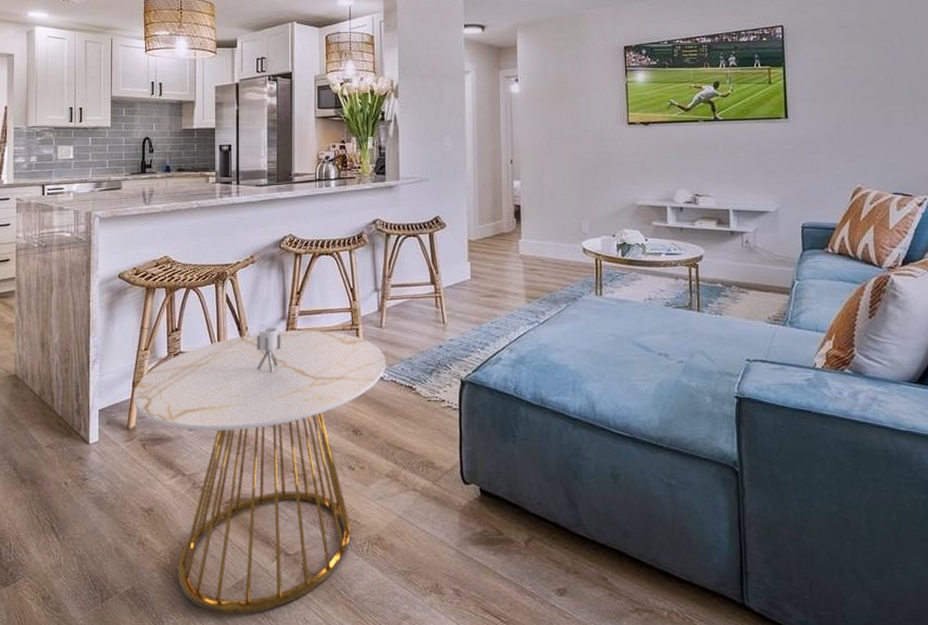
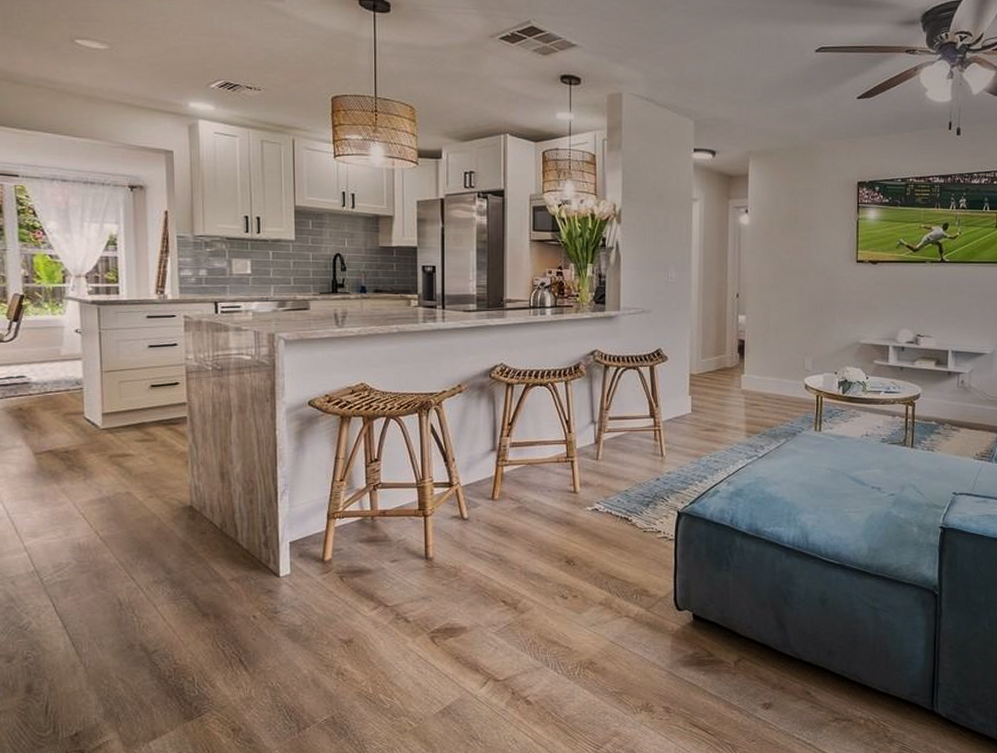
side table: present [133,327,387,615] -> none [328,458,602,738]

